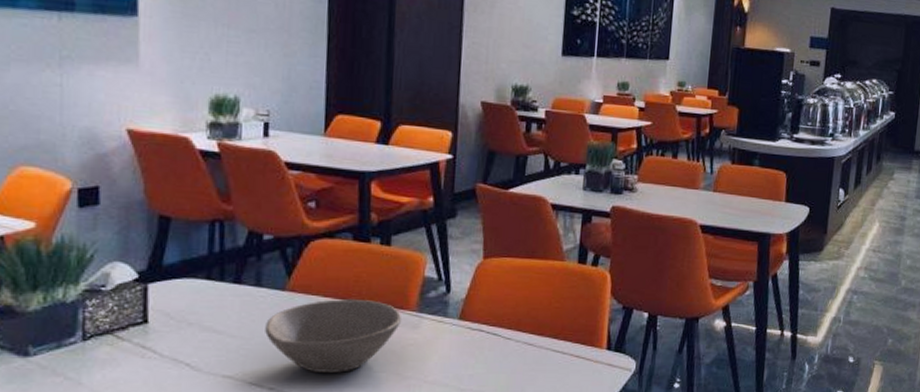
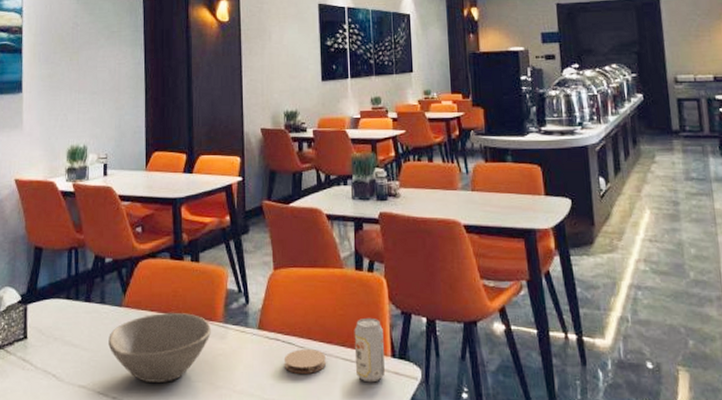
coaster: none [486,341,535,365] -> present [283,349,326,374]
beverage can: none [566,311,601,374] -> present [354,317,385,383]

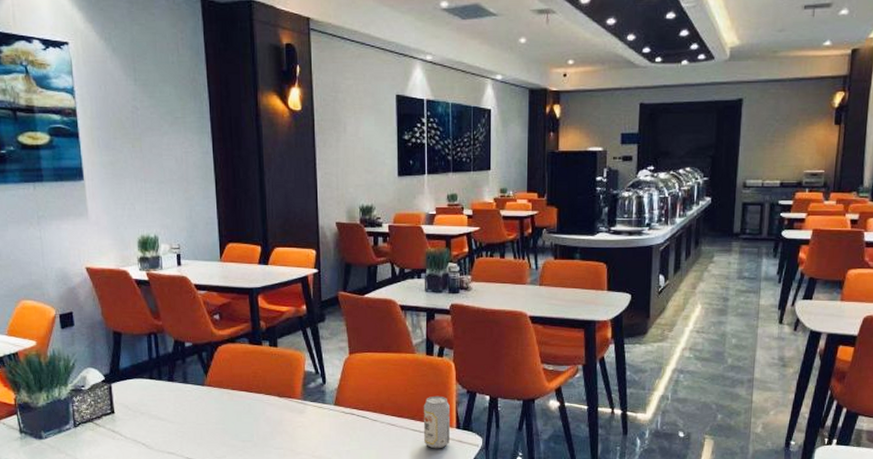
bowl: present [108,313,212,382] -> none [193,391,291,449]
coaster: present [283,349,326,374] -> none [358,422,397,442]

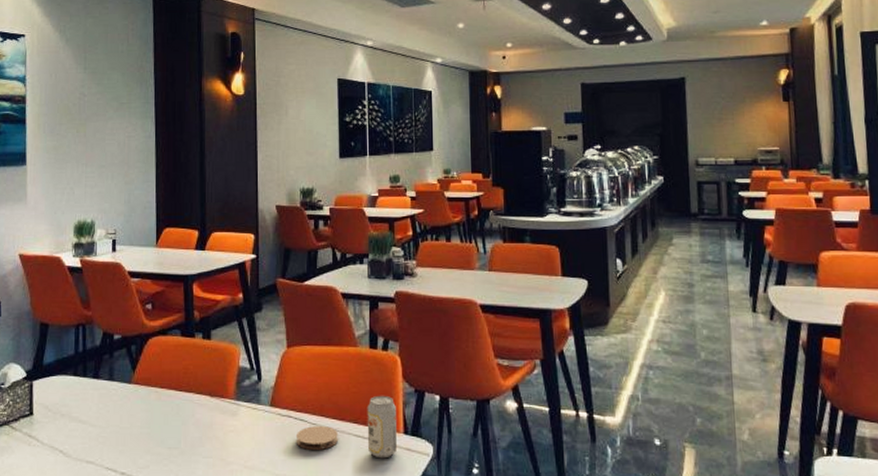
coaster: none [358,422,397,442] -> present [295,426,338,450]

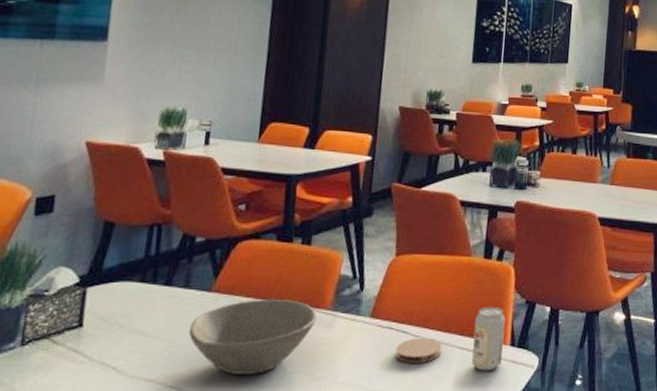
bowl: none [117,390,223,458] -> present [189,299,318,374]

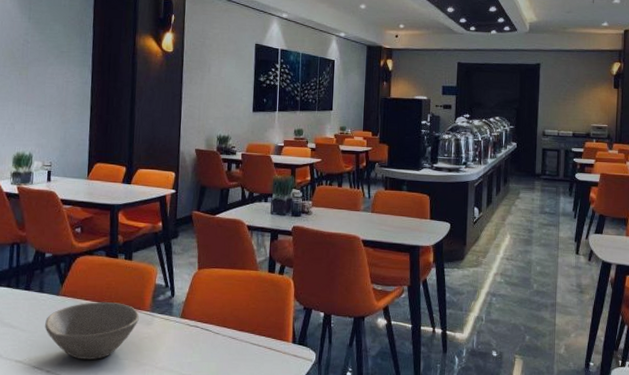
coaster: present [395,338,442,363] -> none [201,335,237,355]
beverage can: present [471,306,505,371] -> none [261,311,287,363]

